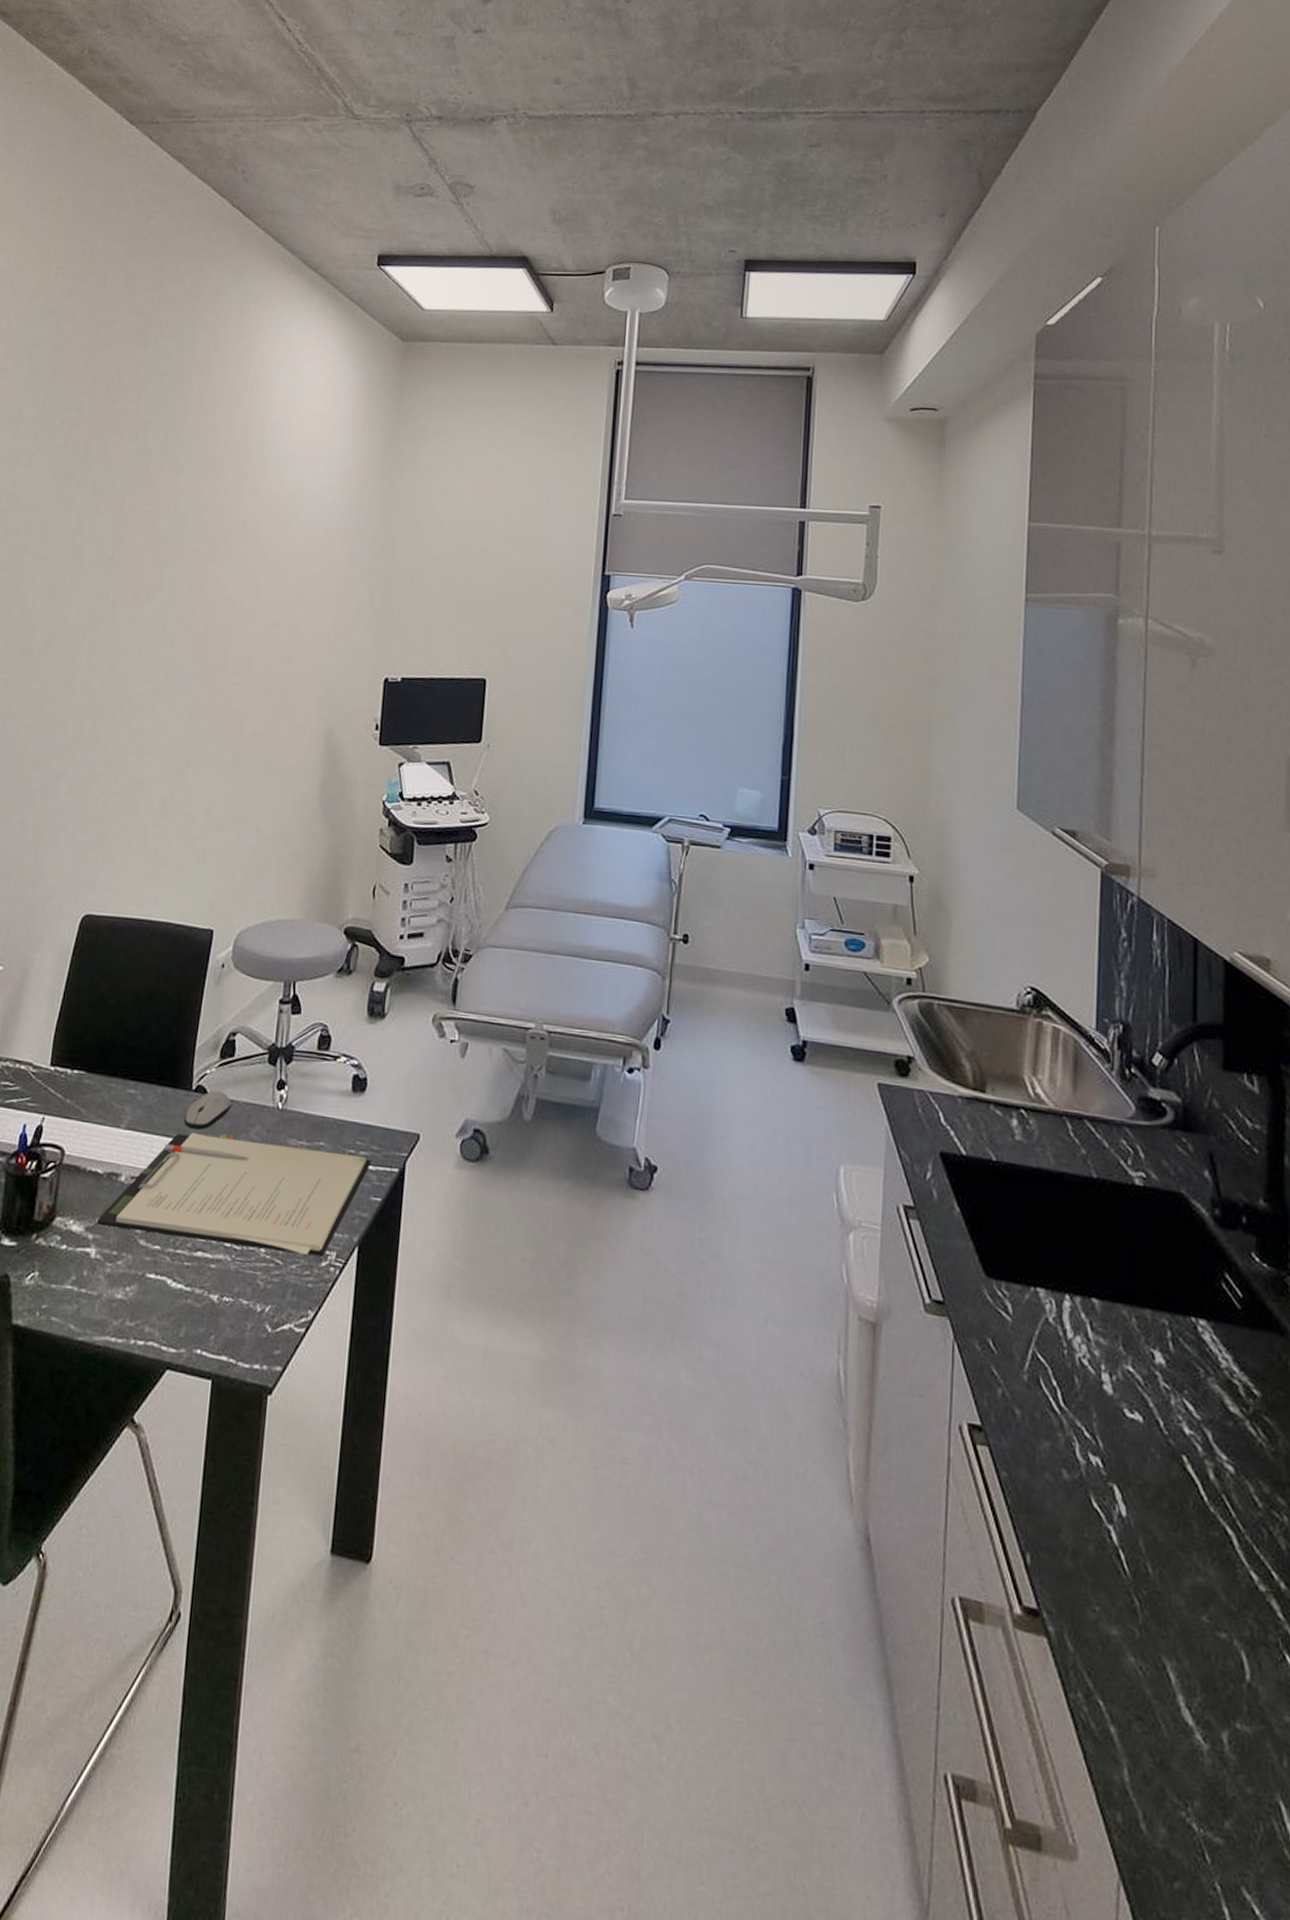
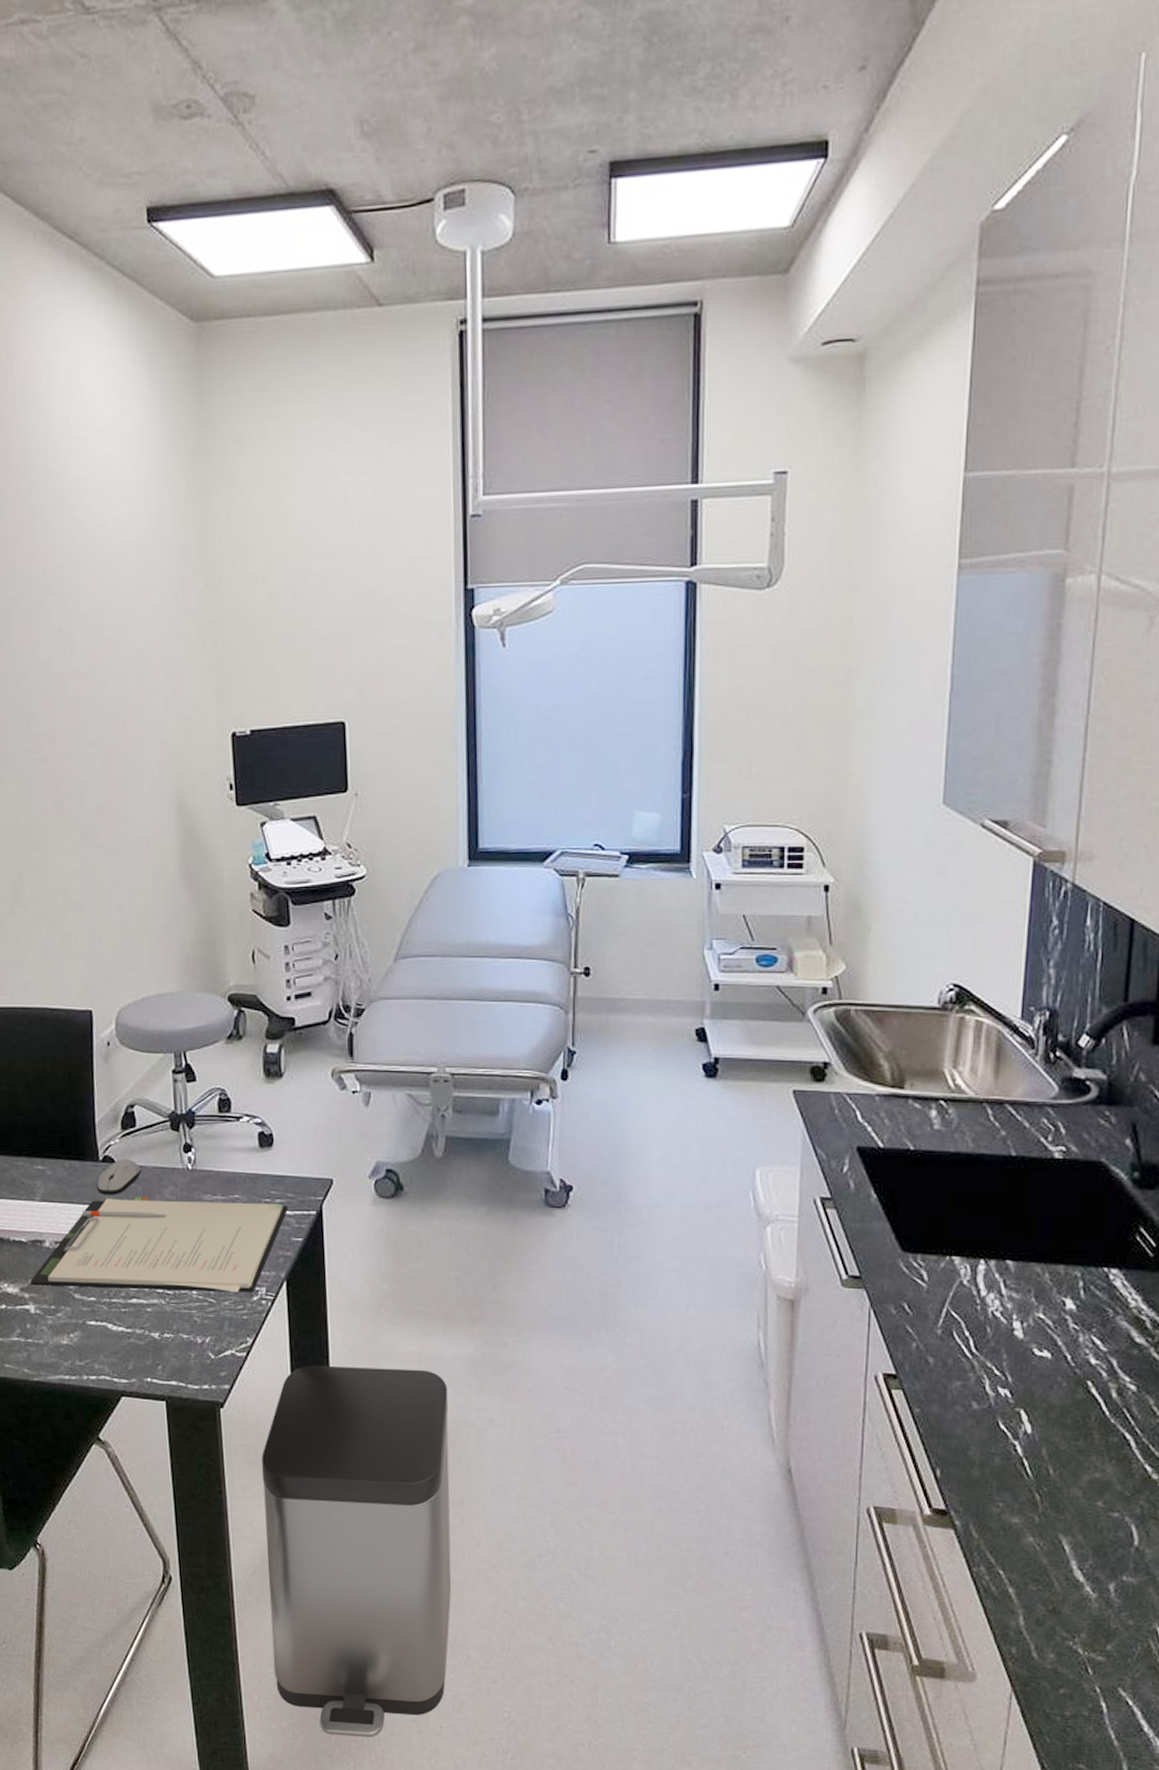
pedal bin: none [275,1351,511,1873] -> present [261,1365,452,1738]

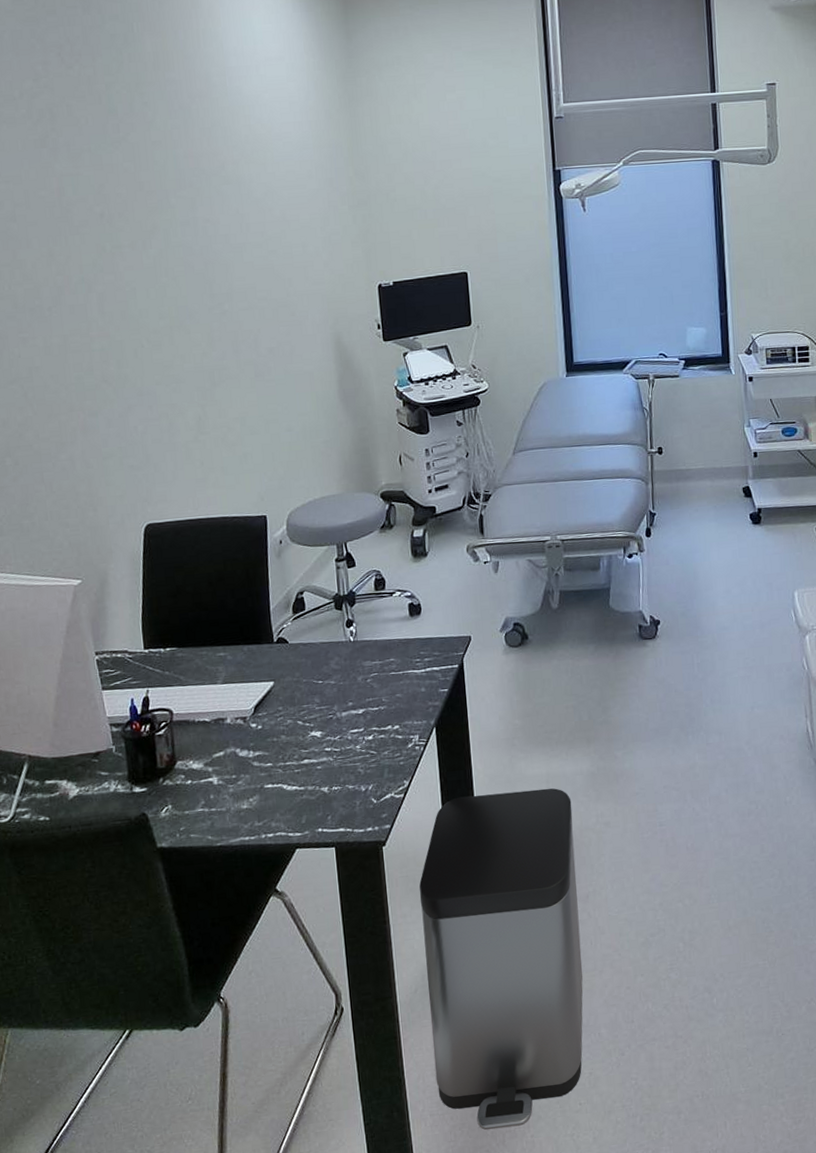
clipboard: present [31,1196,288,1292] -> none [214,662,435,759]
computer mouse: present [96,1159,141,1195] -> none [271,638,310,672]

